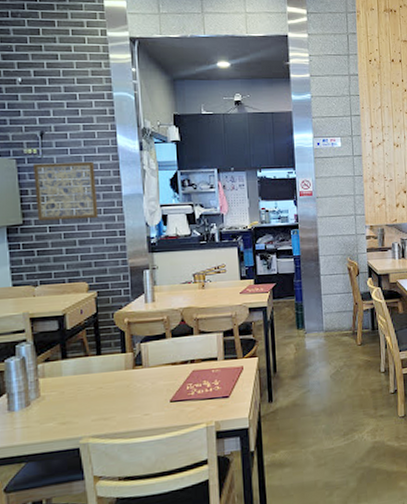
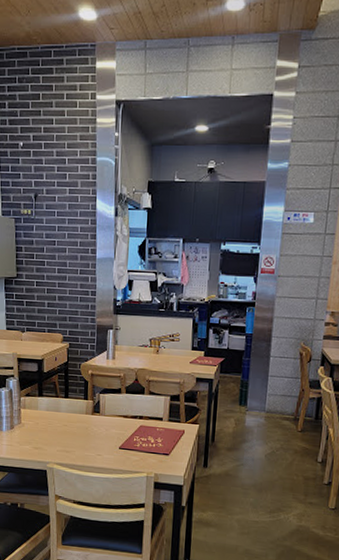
wall art: present [32,161,99,221] -> none [26,223,76,278]

